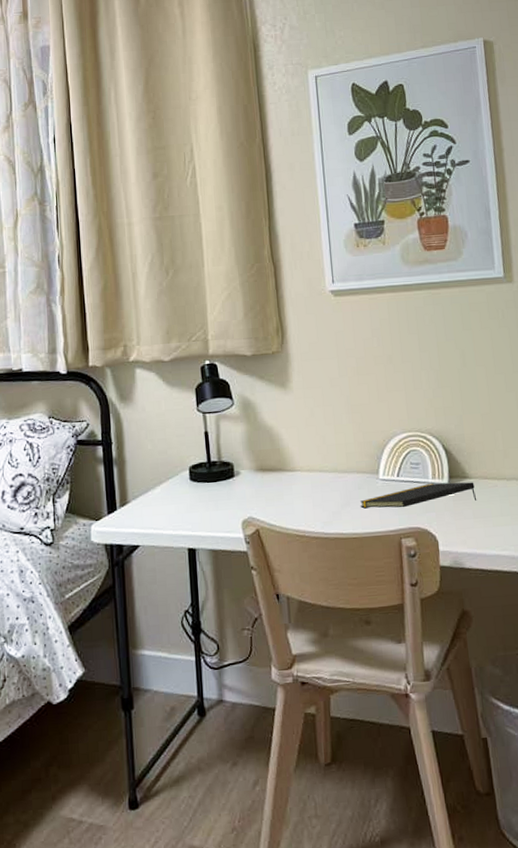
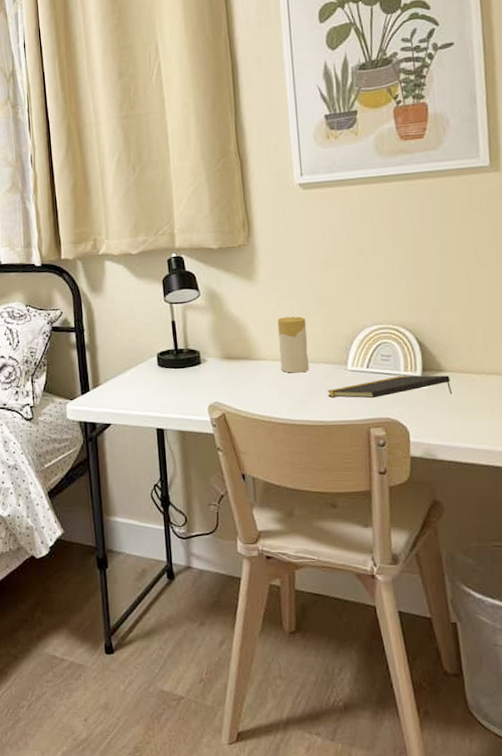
candle: none [311,425,342,484] -> present [277,316,309,373]

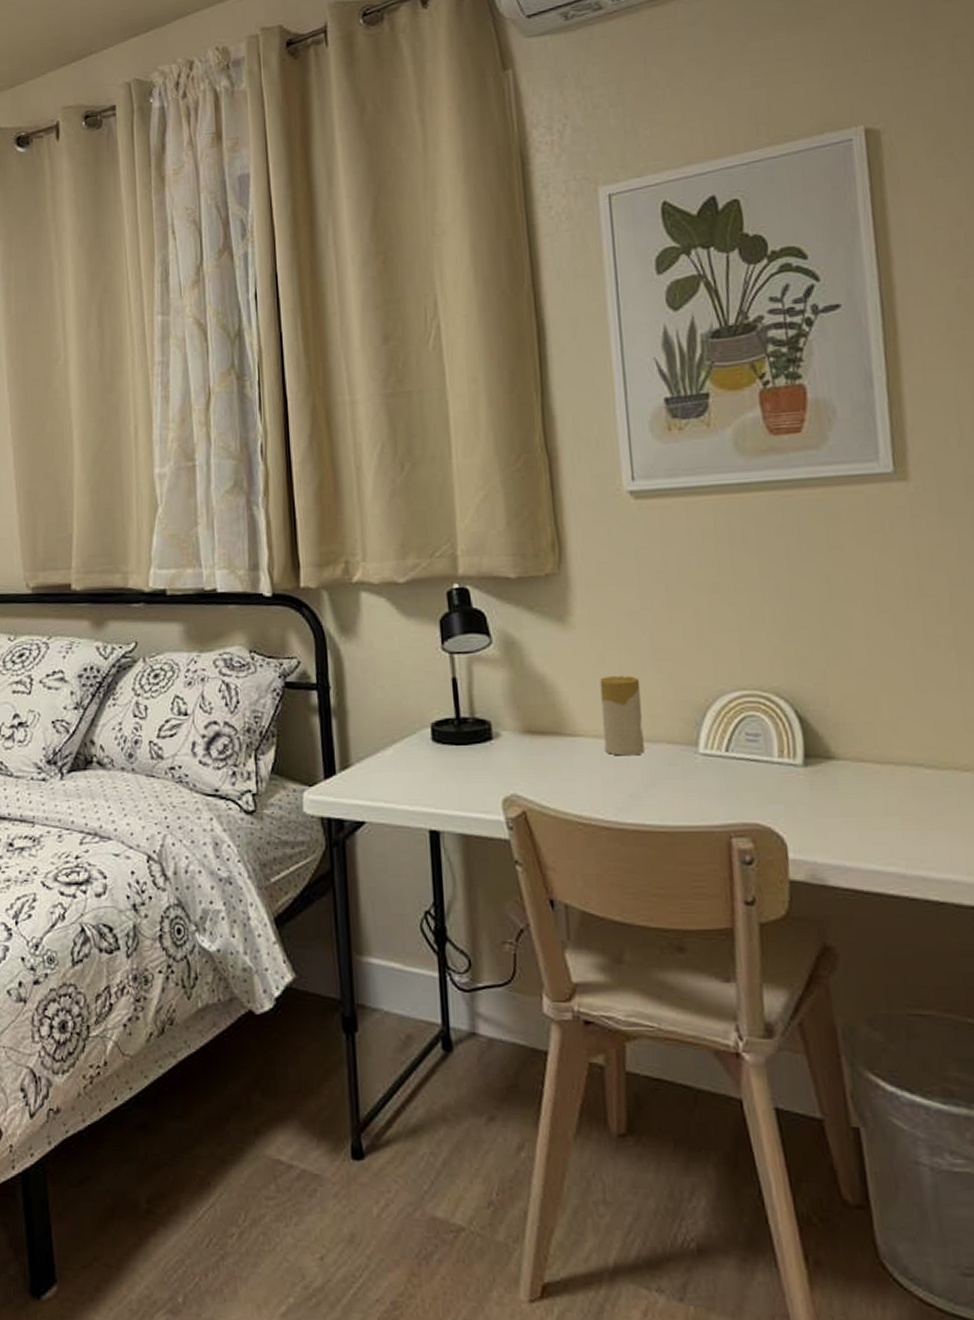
notepad: present [328,375,453,399] -> none [671,764,848,795]

